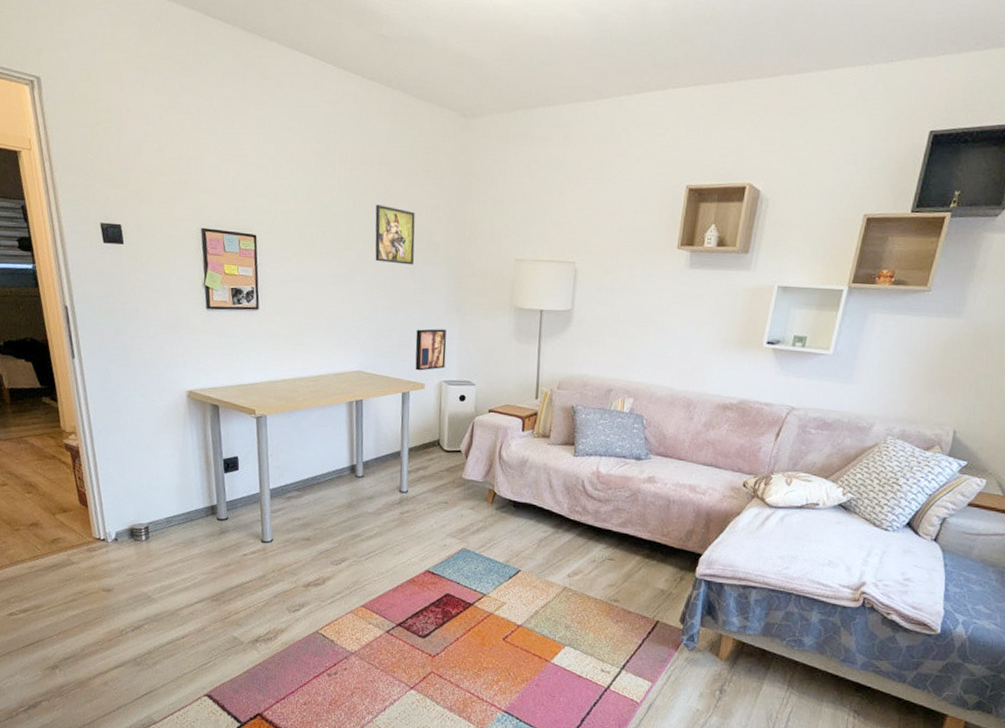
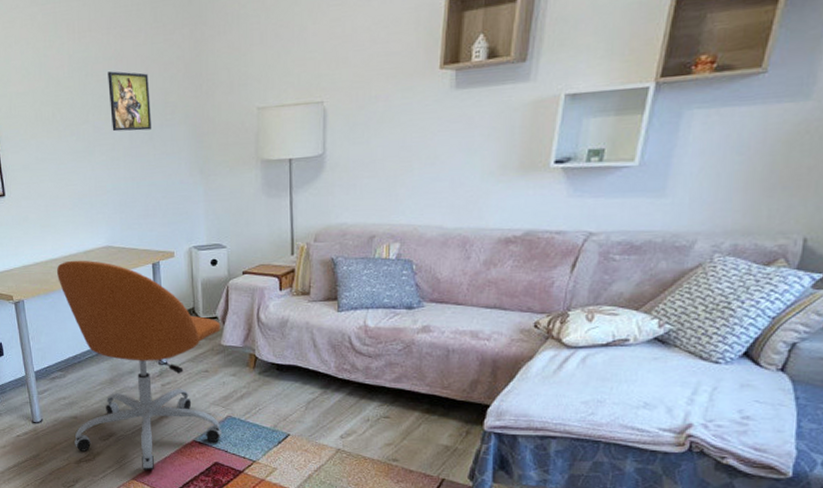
office chair: none [304,380,464,599] -> present [56,260,223,470]
wall art: present [415,328,447,371] -> none [160,193,193,239]

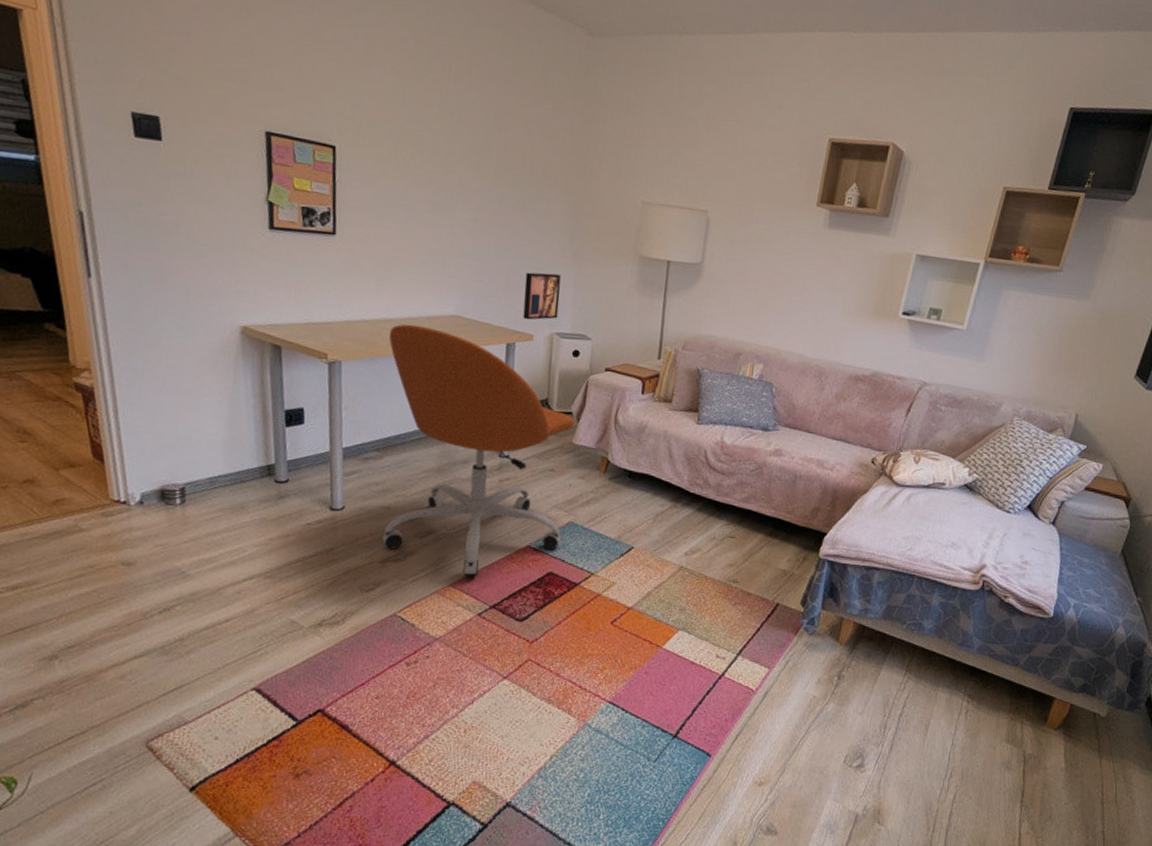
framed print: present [108,71,152,132] -> none [480,124,530,198]
wall art: none [160,193,193,239] -> present [523,272,561,320]

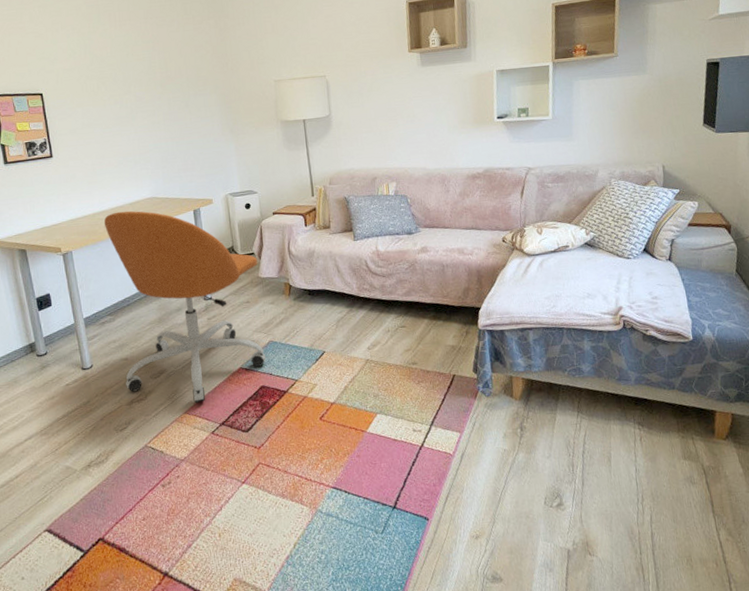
wall art: present [523,272,561,320] -> none [198,149,228,189]

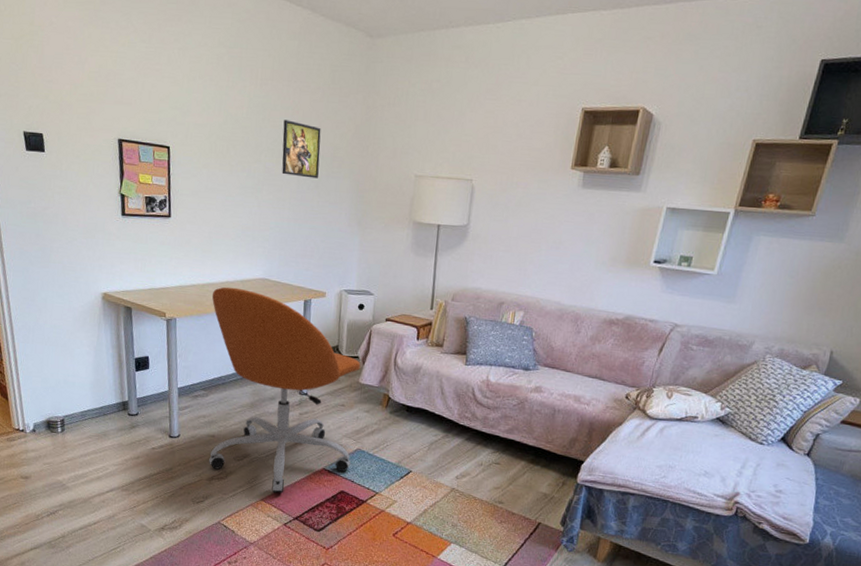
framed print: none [146,52,188,100] -> present [282,120,321,179]

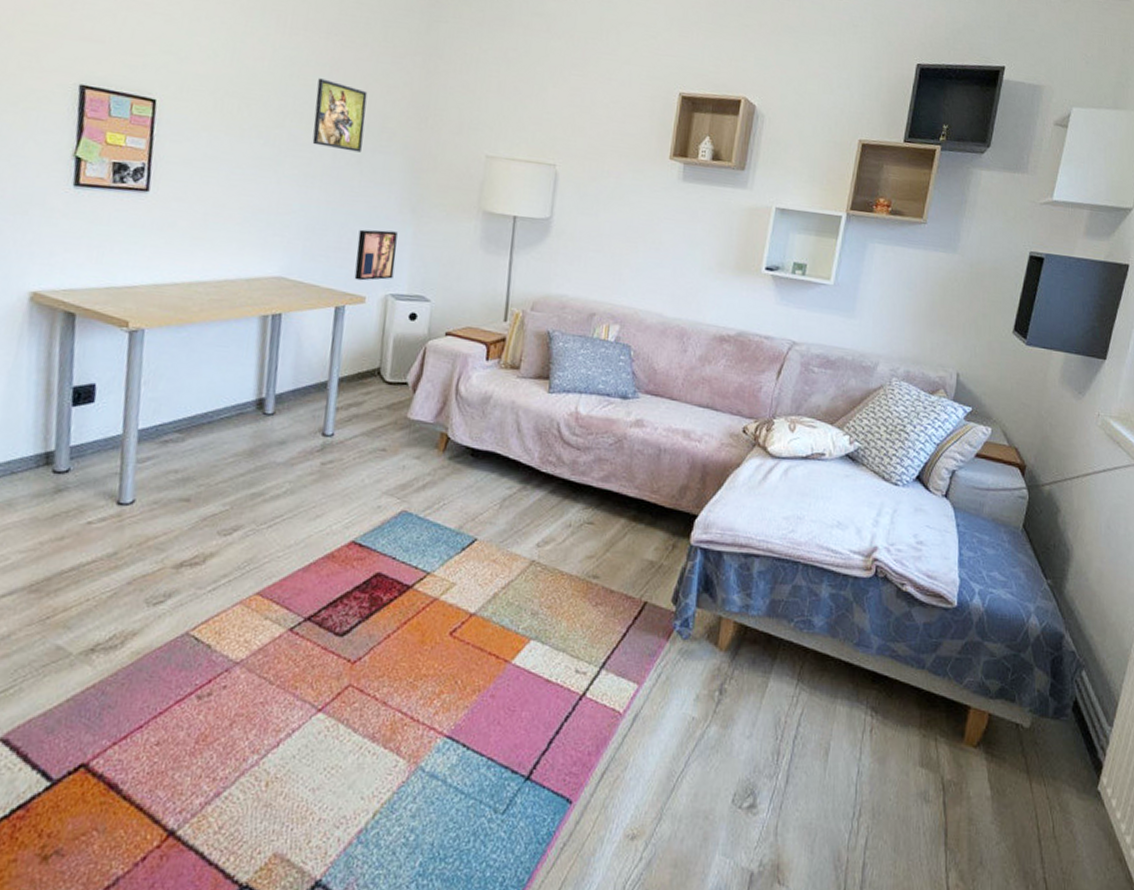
office chair: present [209,286,361,493] -> none [178,286,411,582]
wall art: none [317,240,348,280] -> present [354,229,398,281]

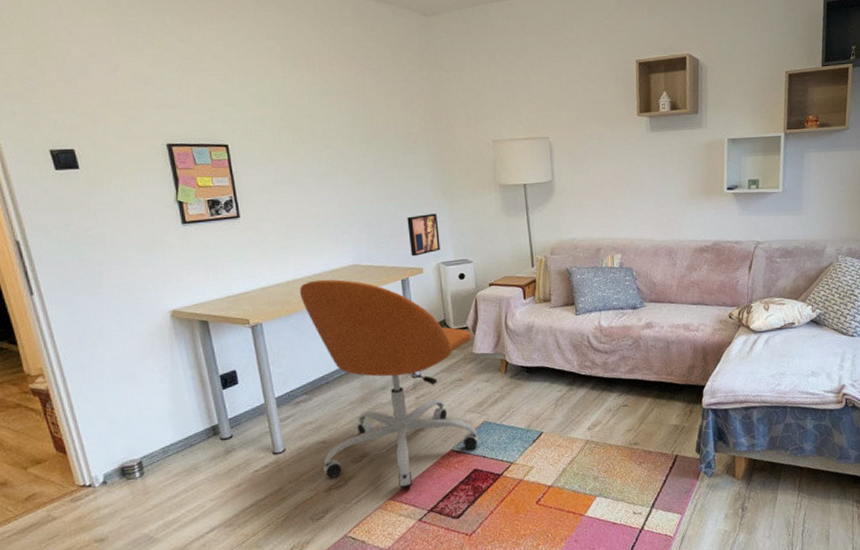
office chair: none [178,286,411,582] -> present [299,279,480,488]
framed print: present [312,78,368,153] -> none [350,103,396,157]

